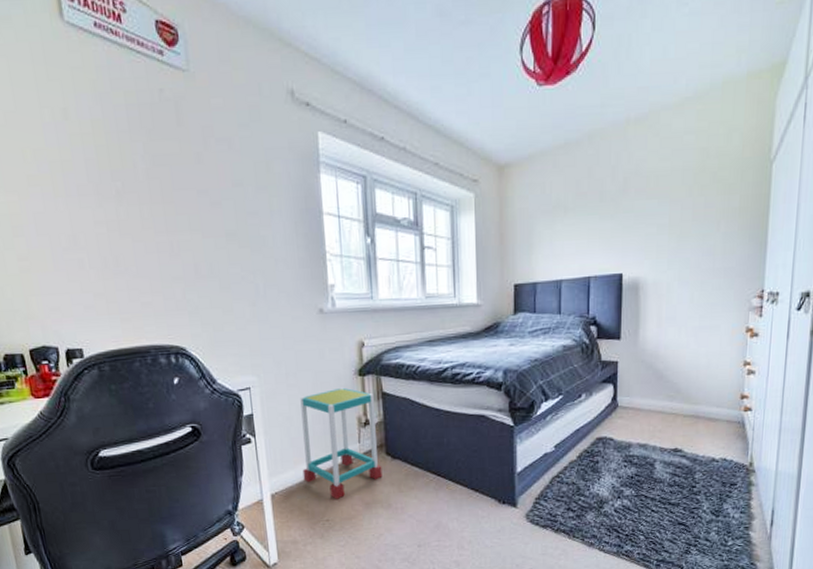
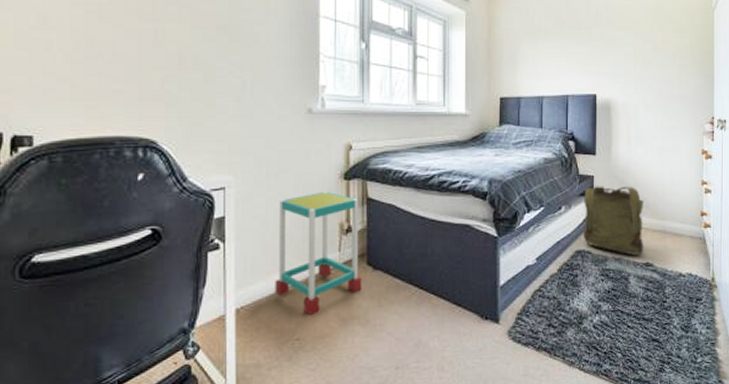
backpack: none [604,371,675,442] -> present [583,186,644,256]

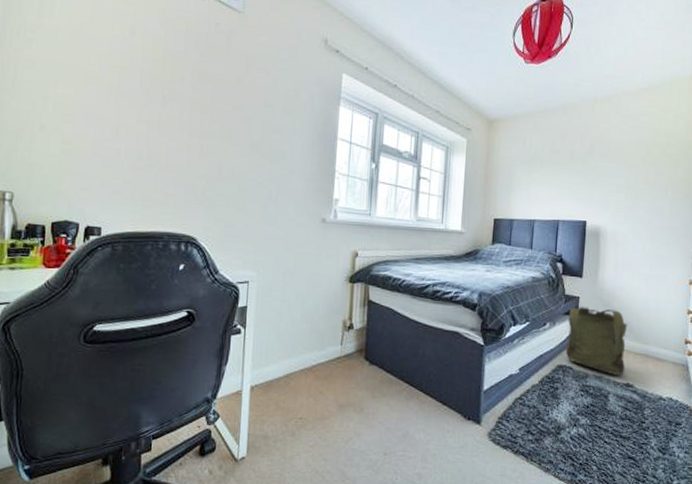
side table: present [275,191,362,315] -> none [284,291,360,398]

